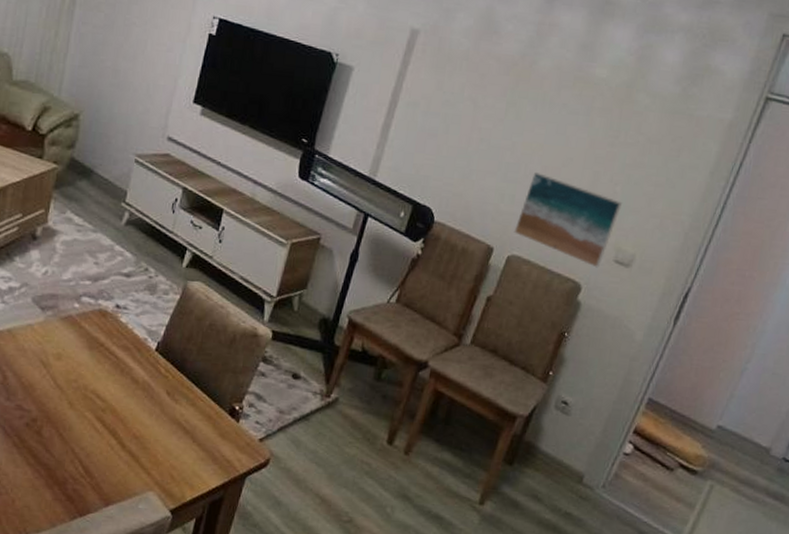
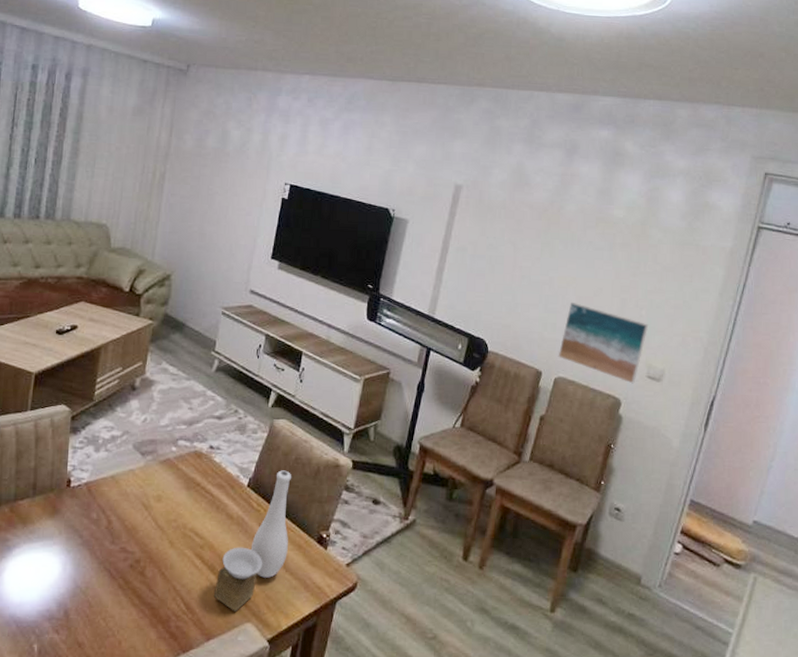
vase: none [114,336,205,479] -> present [213,470,292,612]

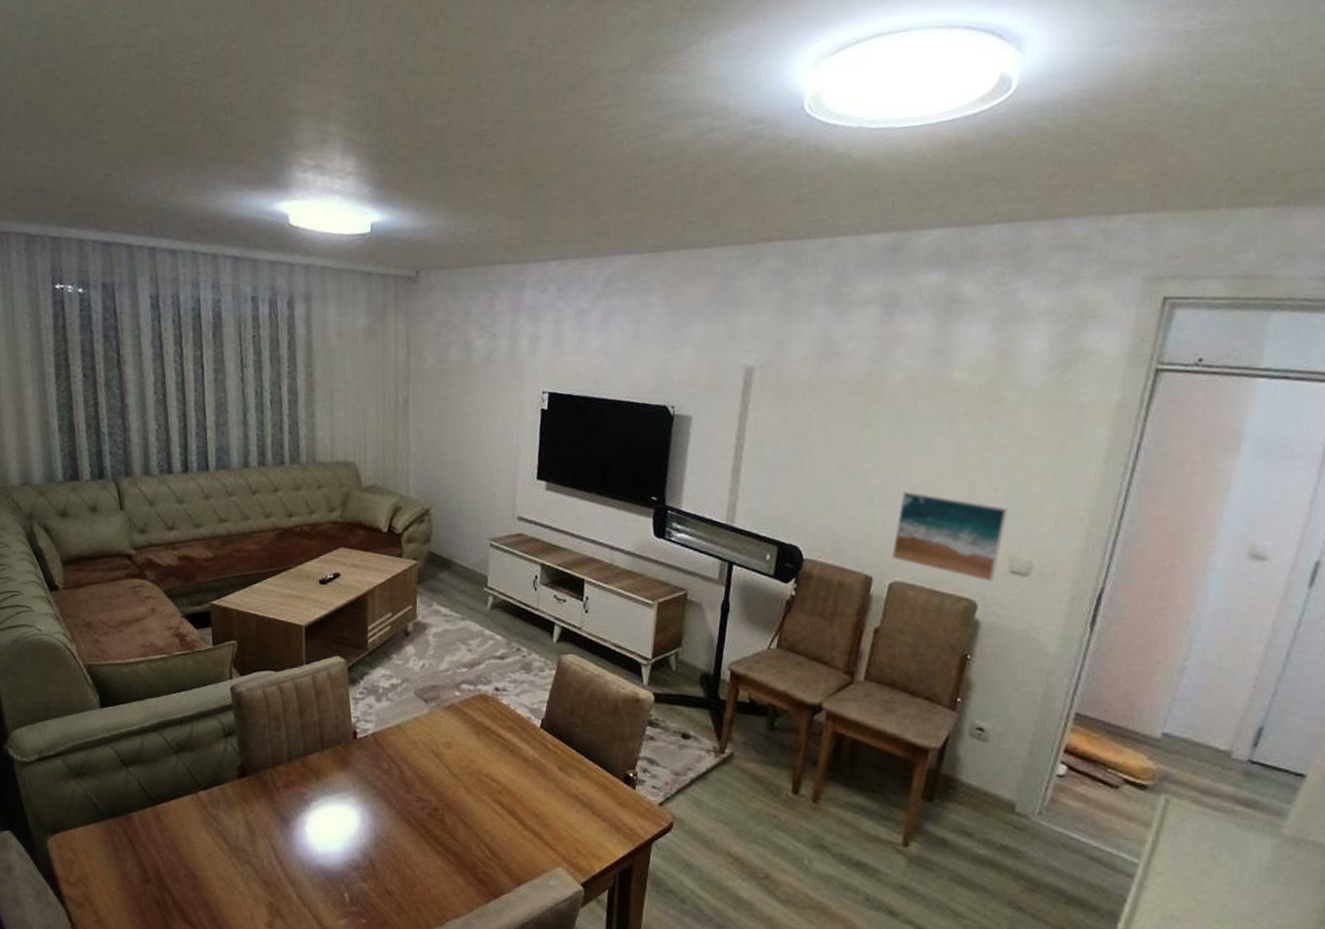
vase: present [213,470,292,612] -> none [518,708,593,856]

